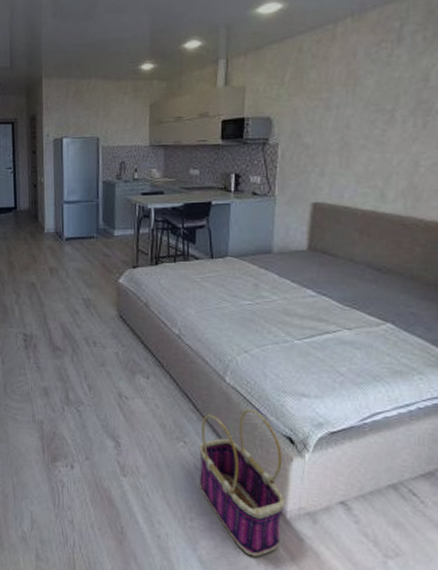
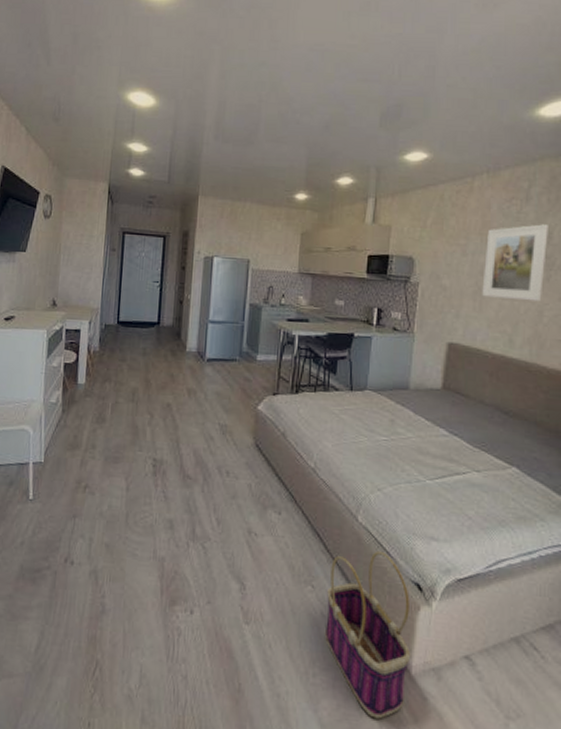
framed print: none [349,66,424,152] -> present [482,224,548,302]

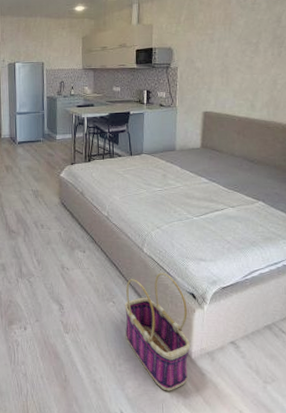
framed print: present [482,224,548,302] -> none [227,11,278,74]

